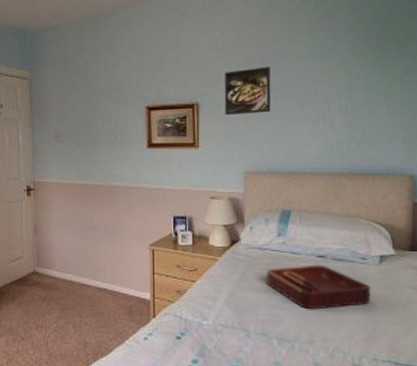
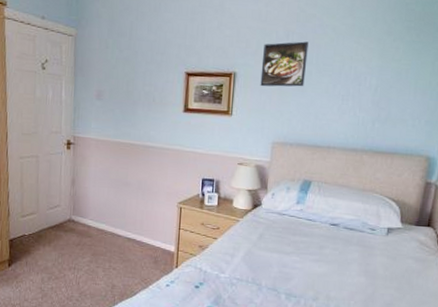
decorative tray: present [266,264,371,310] -> none [282,231,375,272]

